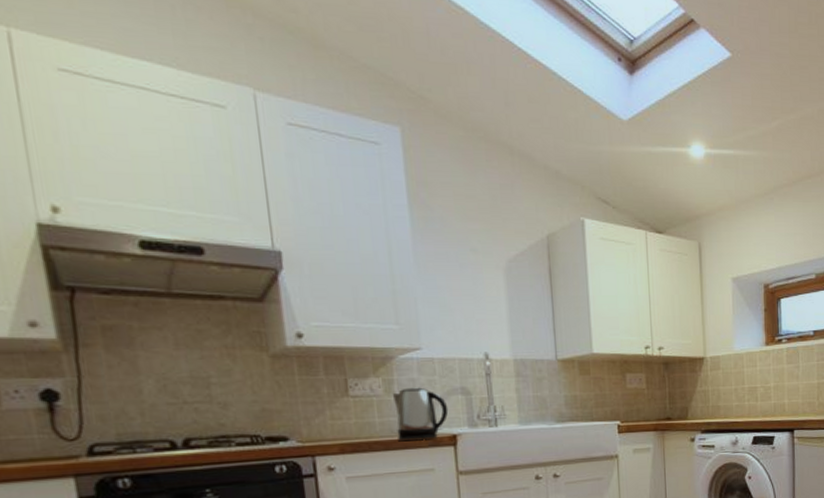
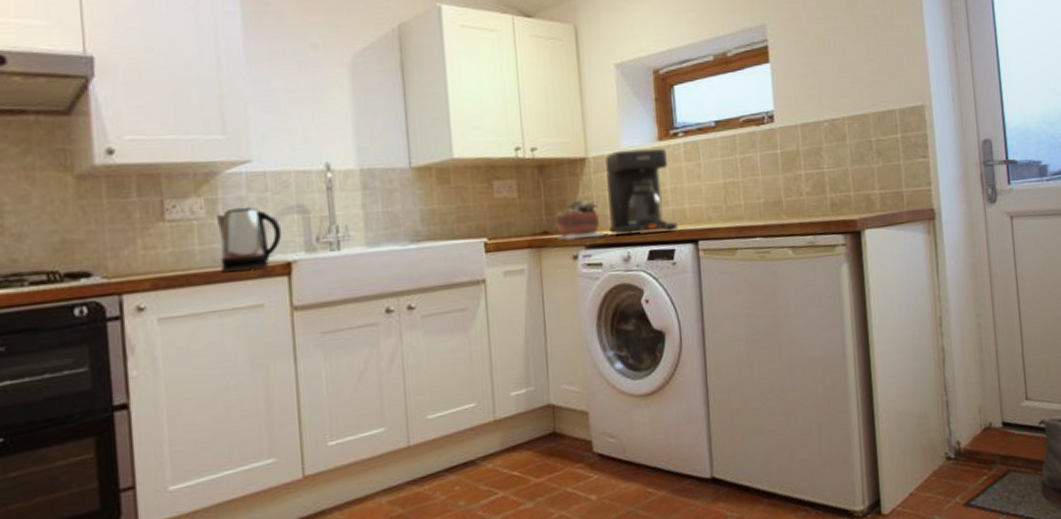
succulent plant: none [677,391,717,426] -> present [555,198,604,240]
coffee maker: none [719,351,778,423] -> present [604,148,678,236]

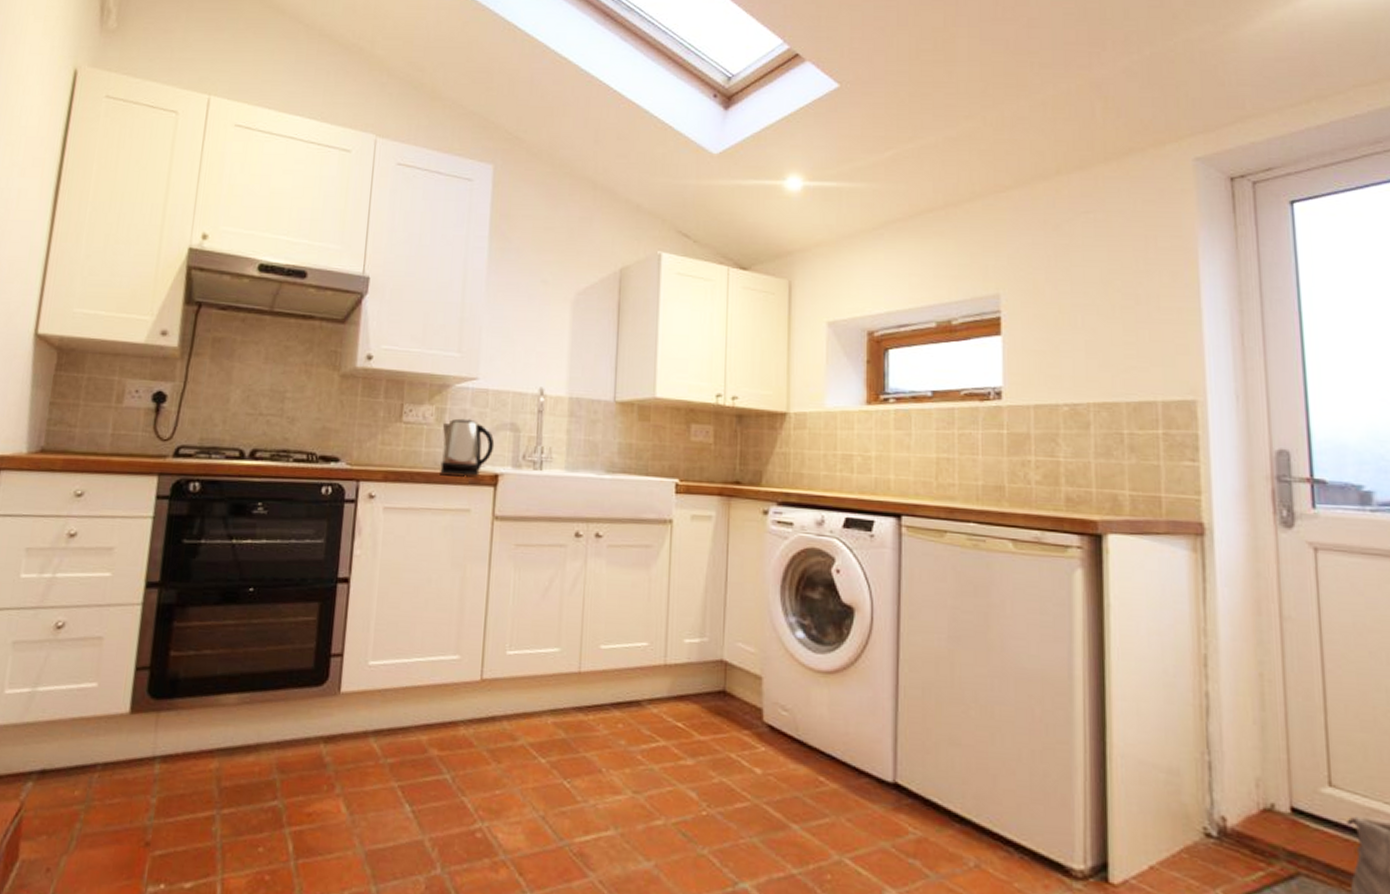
succulent plant: present [555,198,604,240] -> none [747,453,798,496]
coffee maker: present [604,148,678,236] -> none [805,409,880,502]

